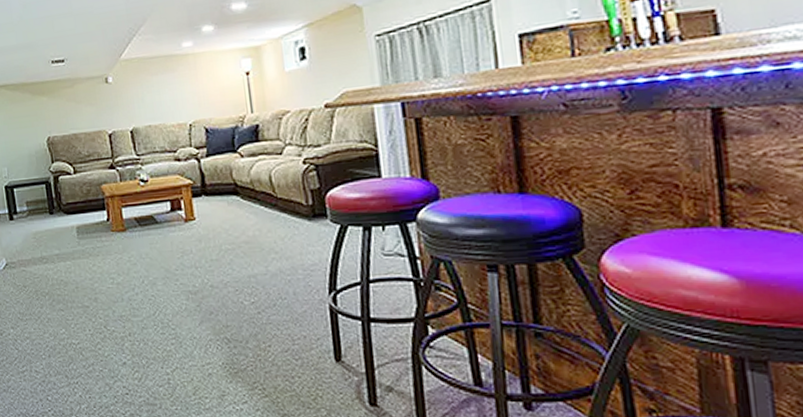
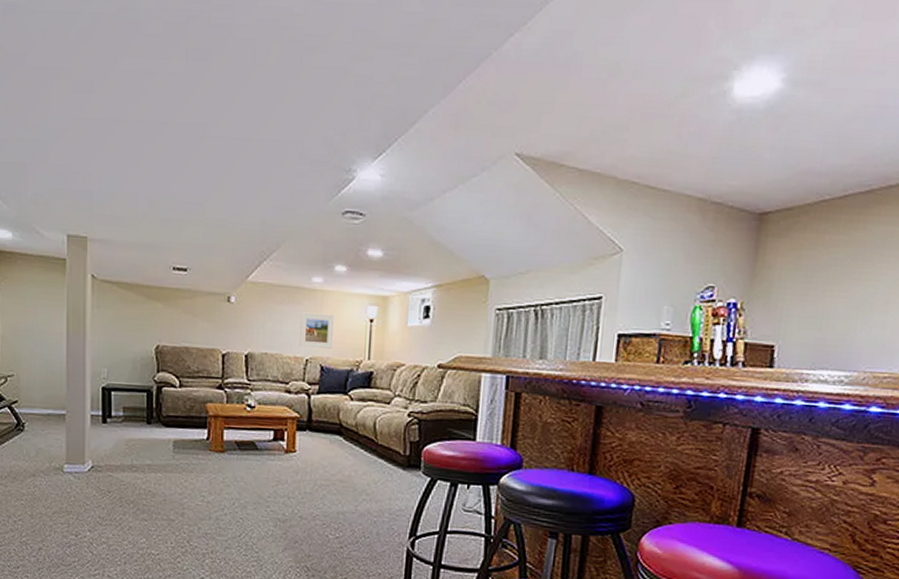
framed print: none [177,75,214,113] -> present [299,312,335,349]

